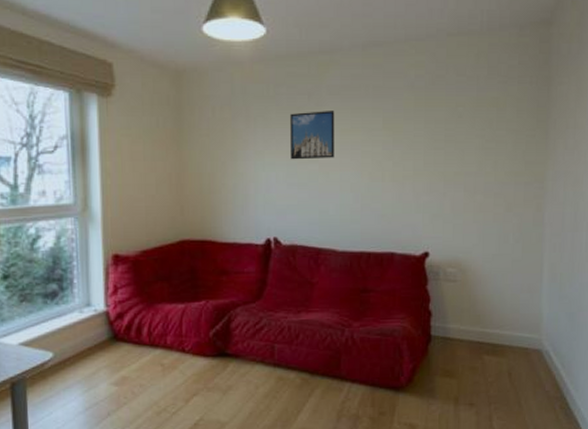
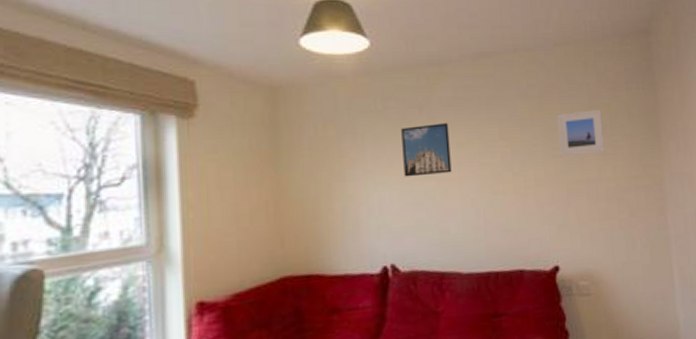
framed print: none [442,102,489,149] -> present [557,108,605,157]

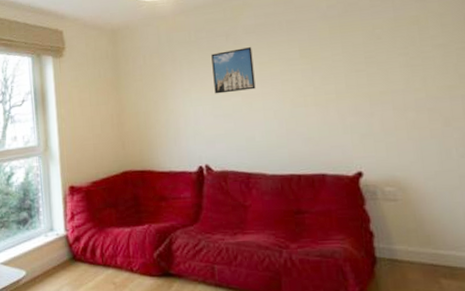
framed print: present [557,108,605,157] -> none [359,21,413,71]

